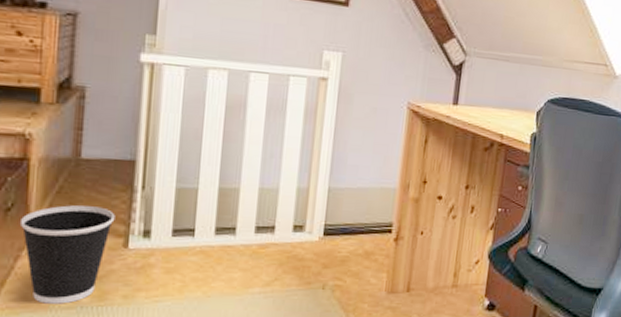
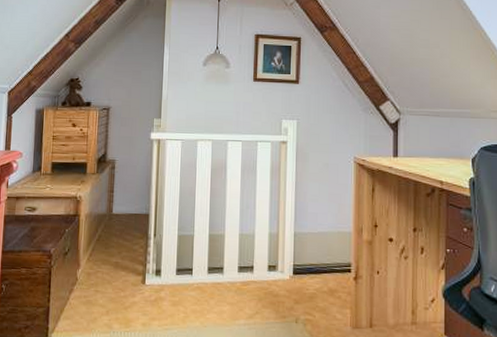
wastebasket: present [19,205,115,304] -> none [73,250,136,329]

